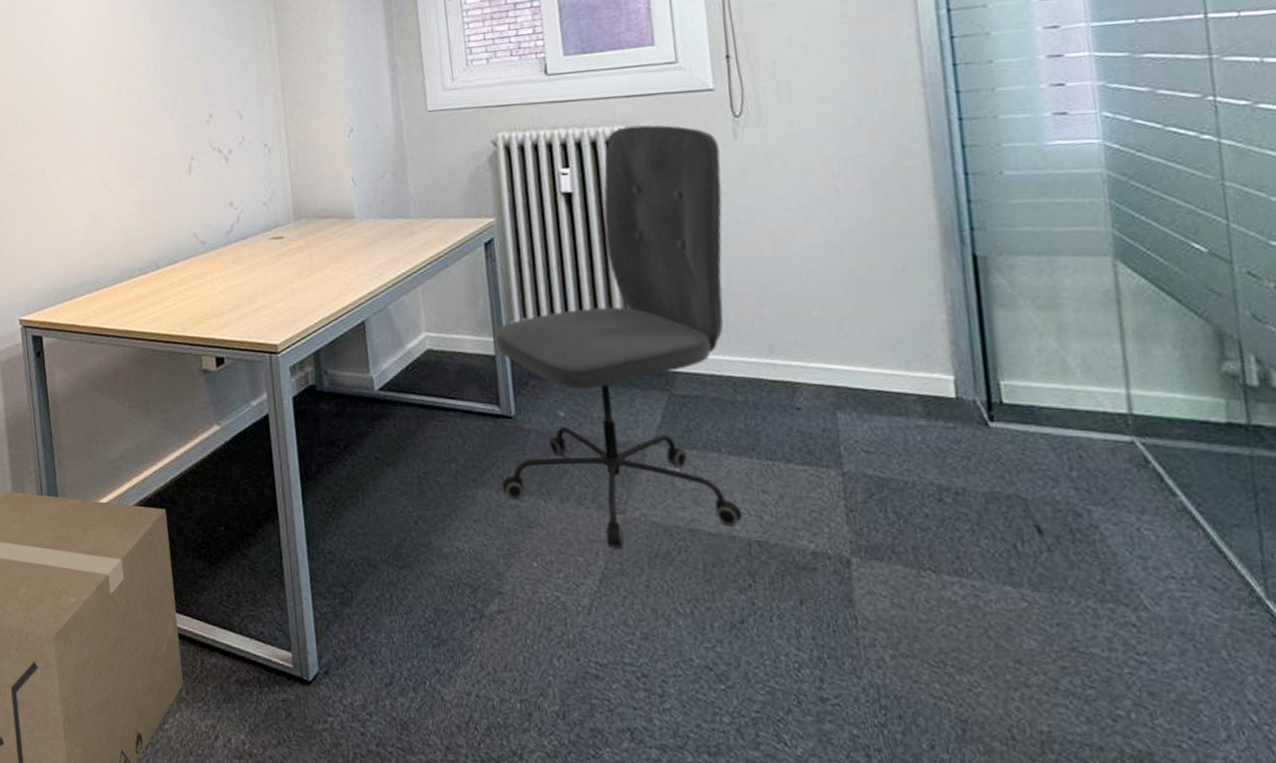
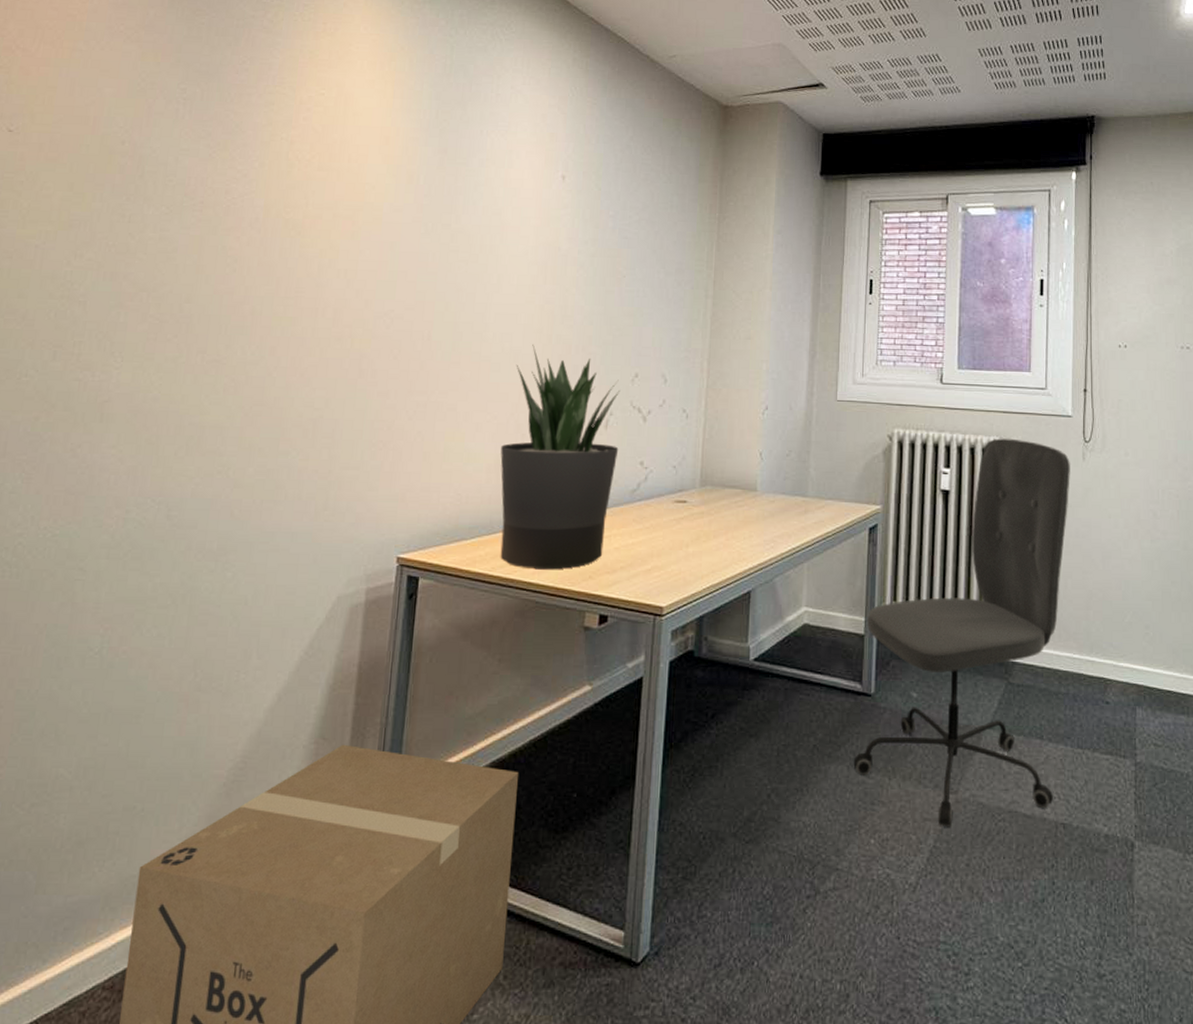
planter: none [92,100,209,320] -> present [500,345,621,570]

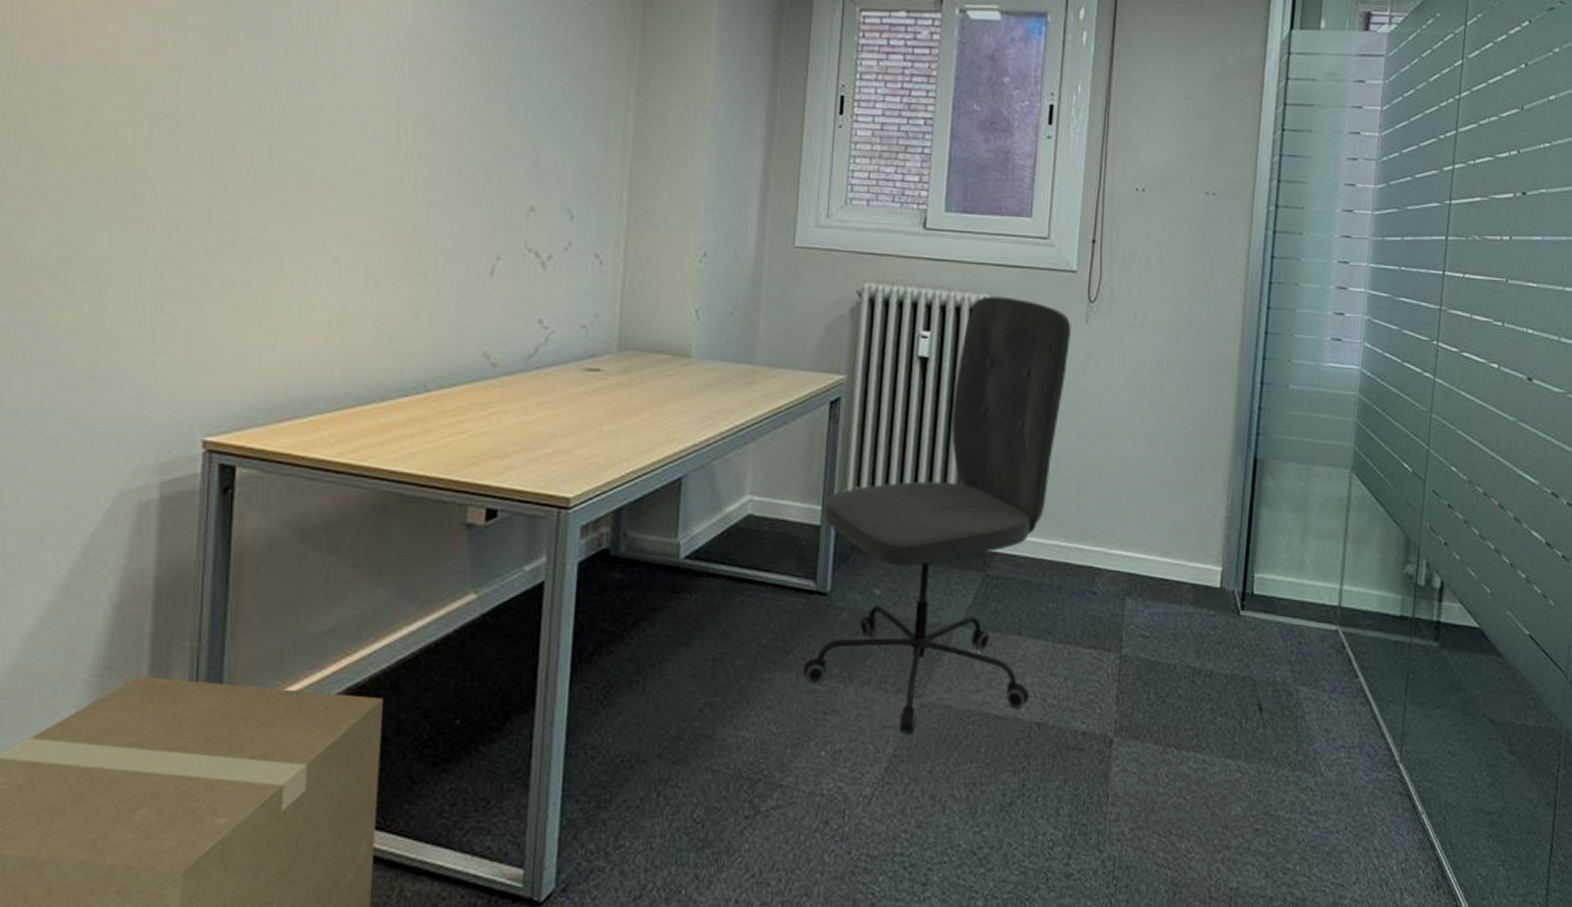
planter: present [500,345,621,570] -> none [345,164,511,455]

